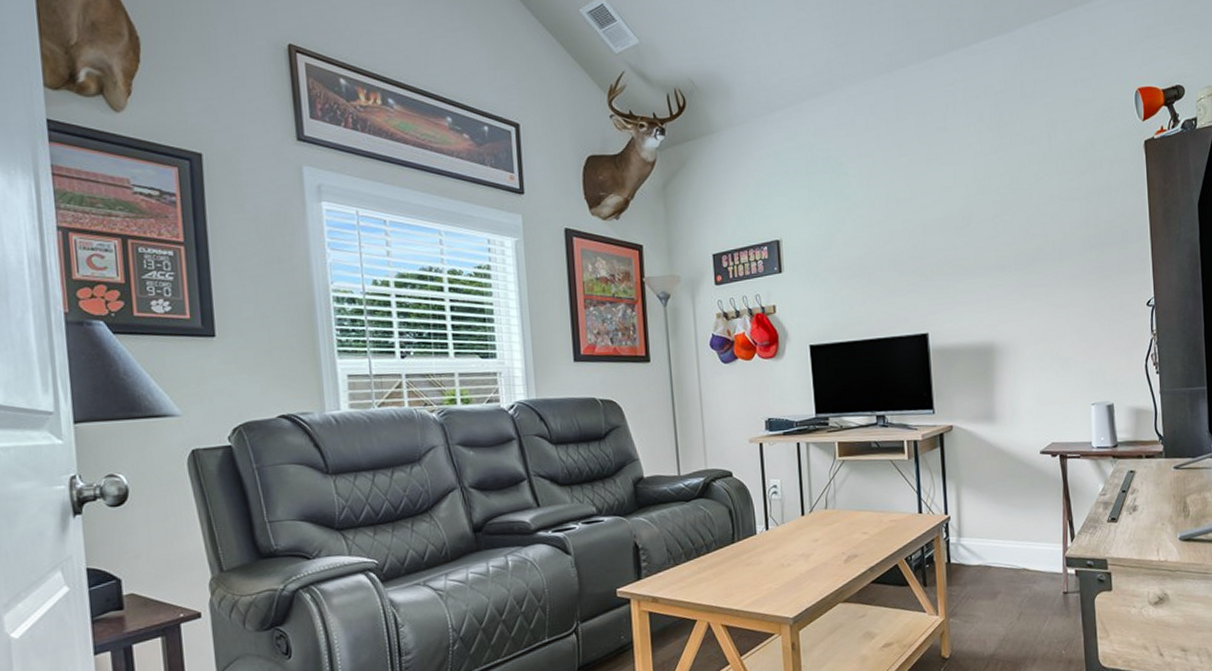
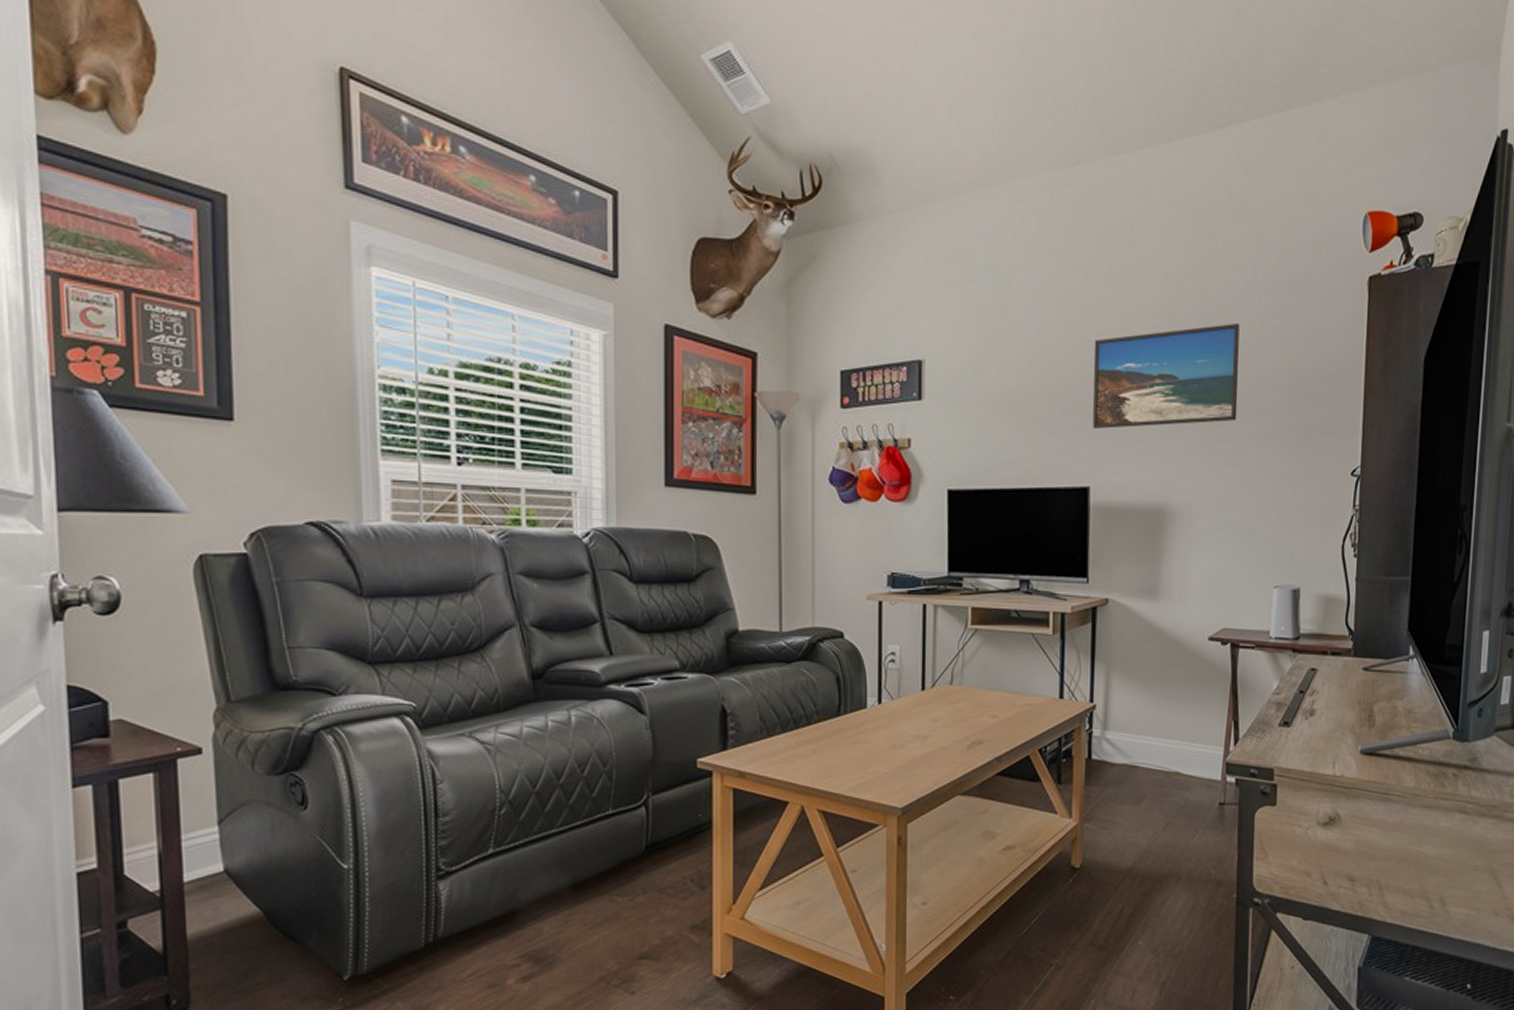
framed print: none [921,187,1046,284] -> present [1093,322,1240,429]

